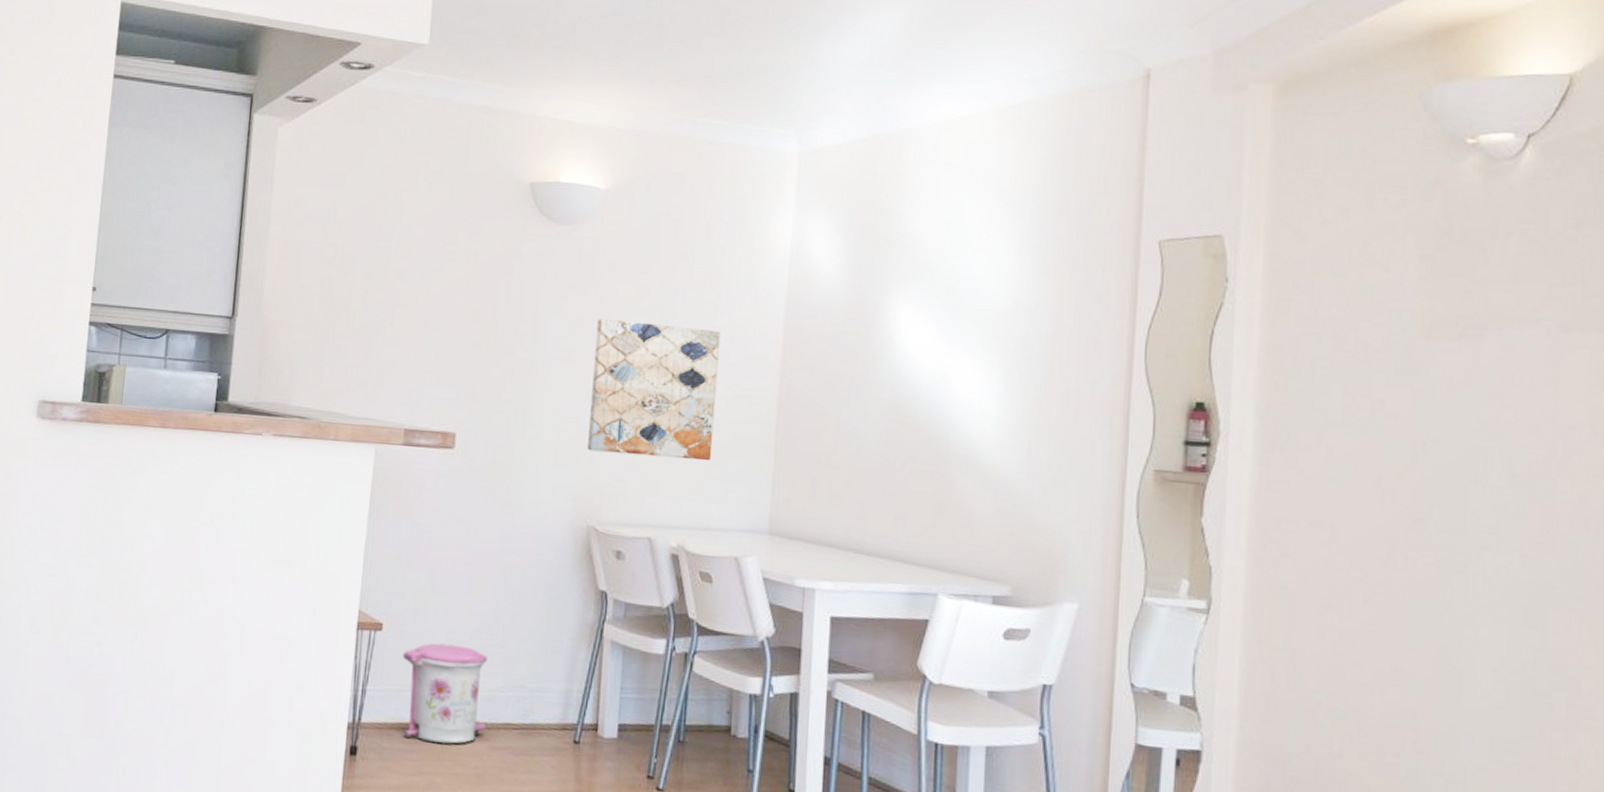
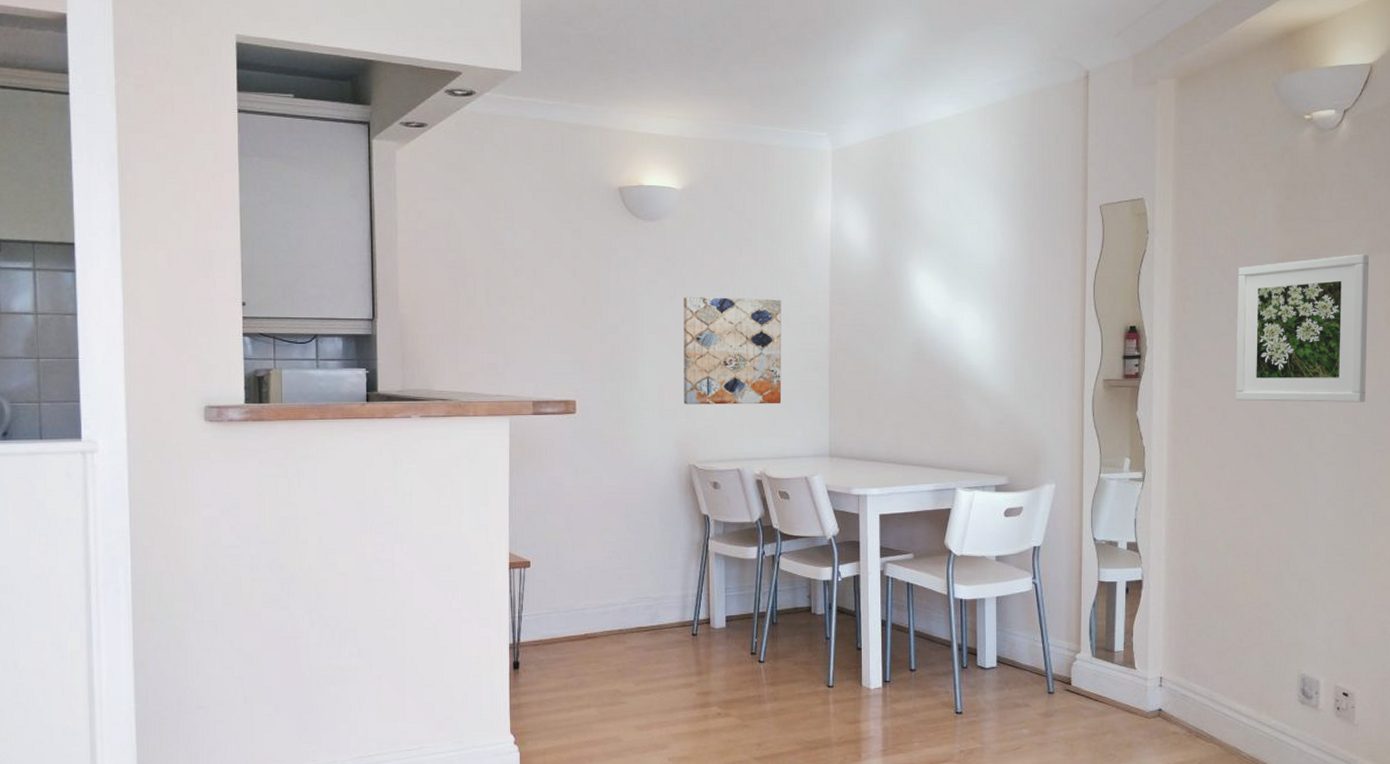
trash can: present [402,643,487,744] -> none [549,571,622,650]
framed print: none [1350,330,1564,538] -> present [1235,254,1369,403]

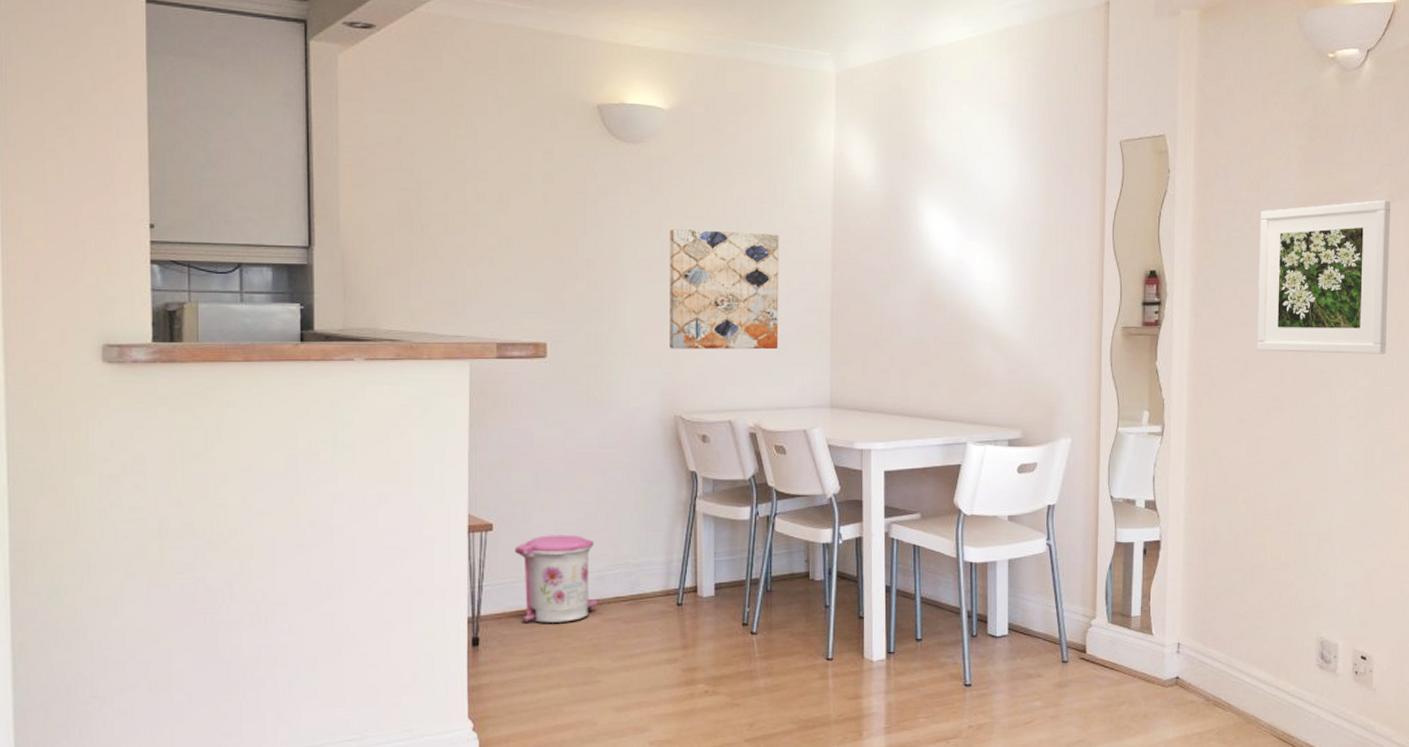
trash can: none [549,571,622,650] -> present [514,535,598,623]

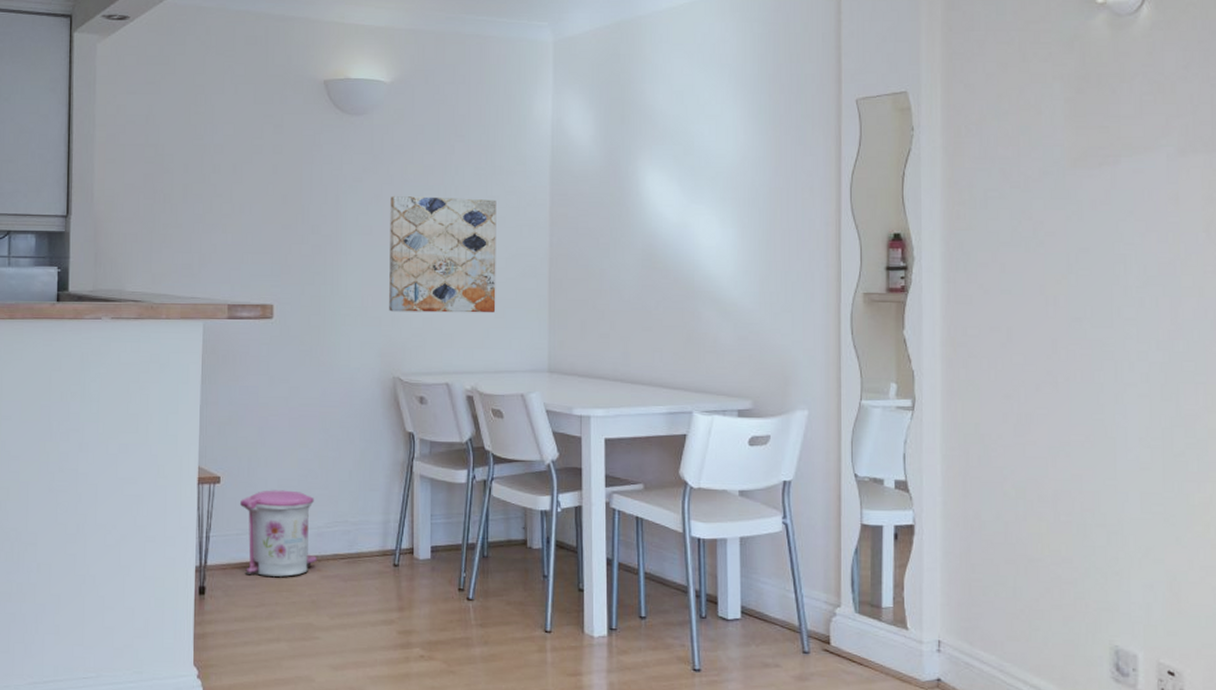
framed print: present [1256,200,1390,354] -> none [1021,155,1183,326]

